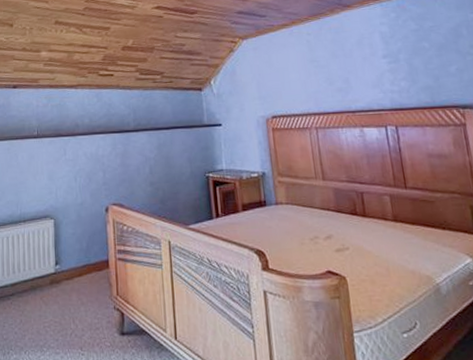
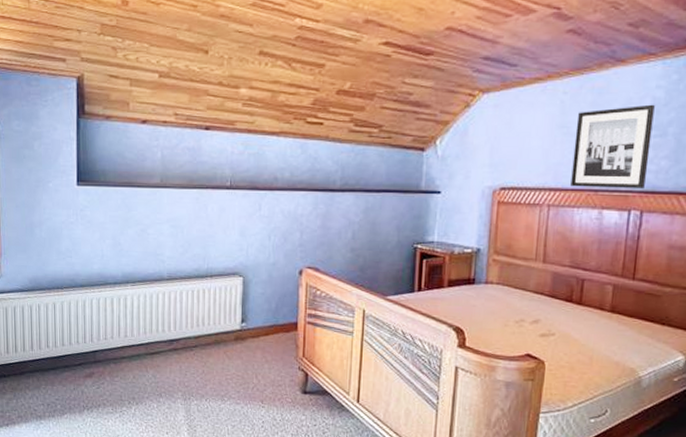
wall art: none [323,37,393,110] -> present [570,104,655,188]

